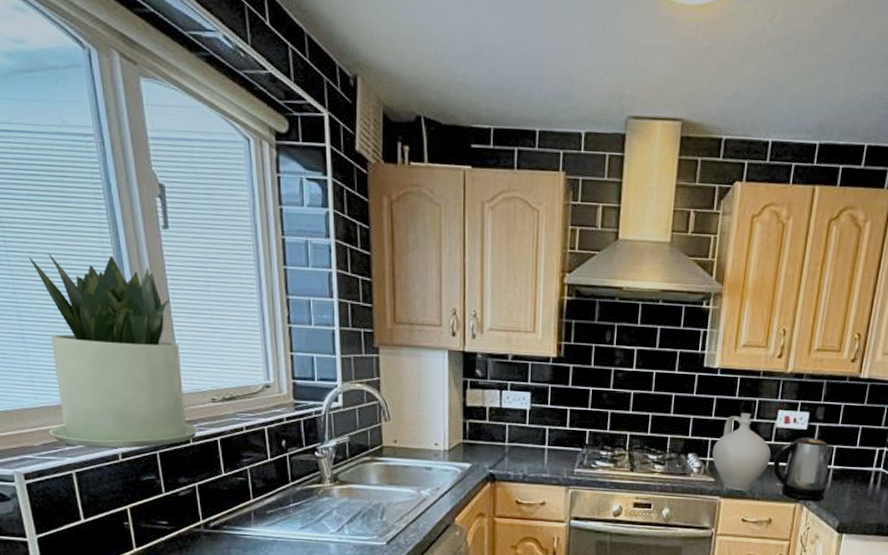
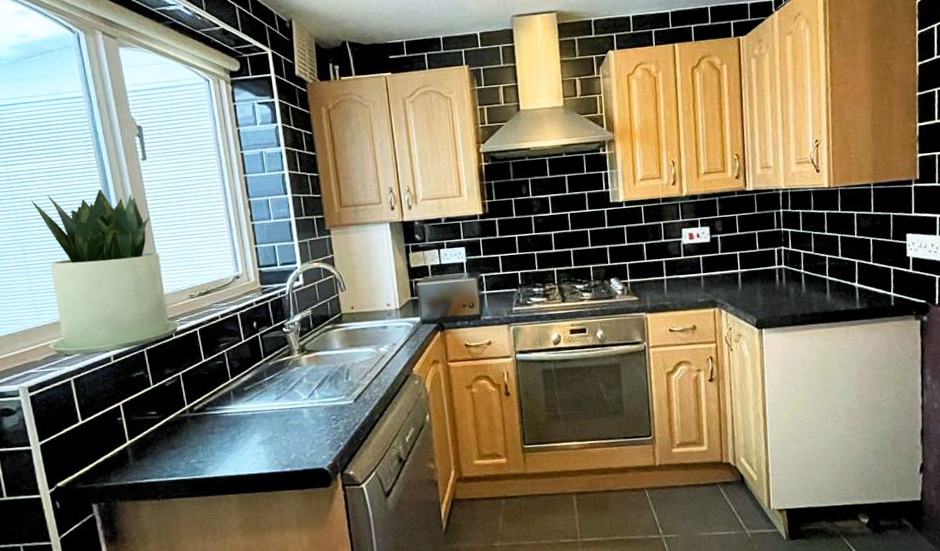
toaster: none [469,419,547,477] -> present [415,271,484,325]
ceramic jug: present [712,413,771,491] -> none [631,235,684,305]
kettle: present [773,437,834,502] -> none [686,248,739,305]

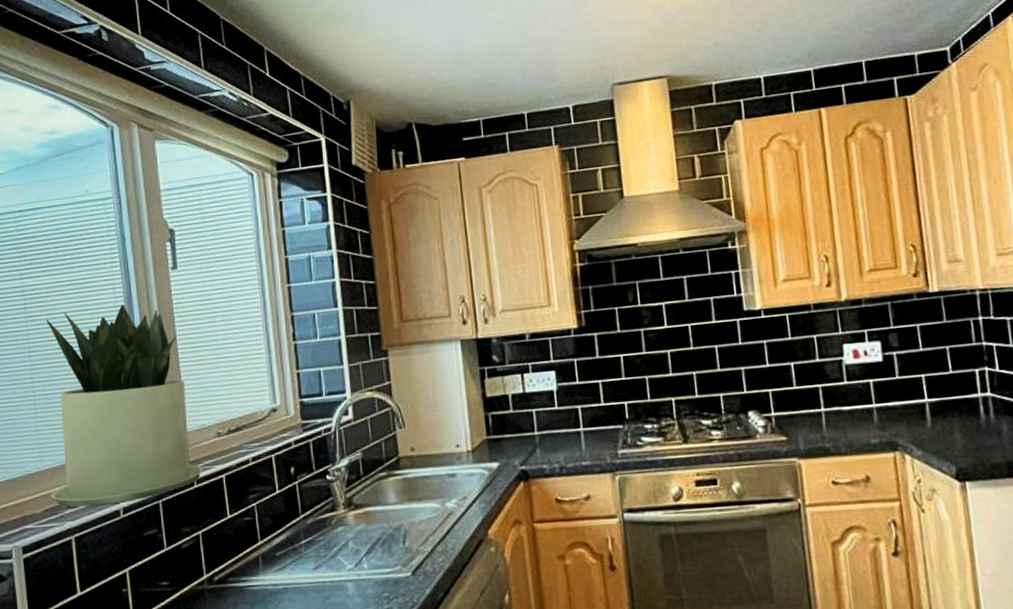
toaster: present [415,271,484,325] -> none [492,402,581,472]

